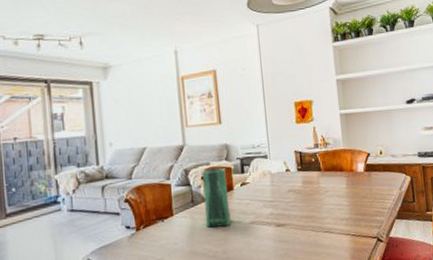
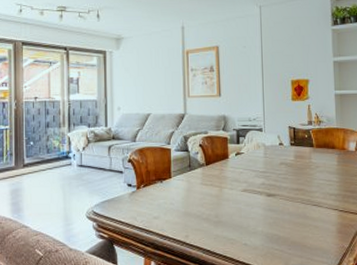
vase: present [202,167,231,228] -> none [200,136,224,192]

